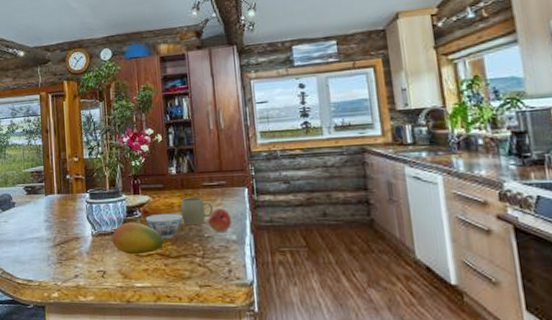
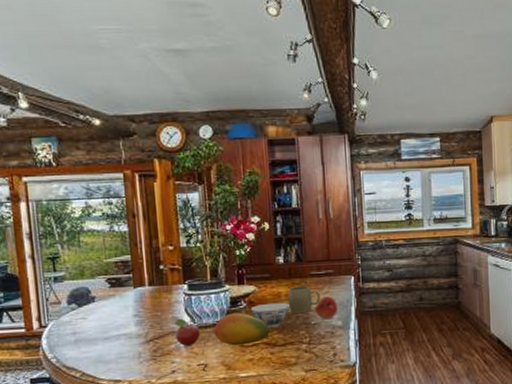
fruit: none [73,221,100,252] -> present [169,315,201,346]

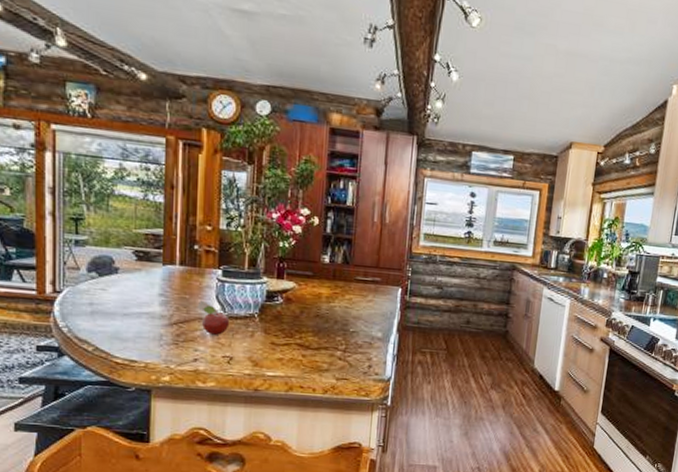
fruit: present [214,313,270,346] -> none [244,307,305,343]
bowl: present [250,302,291,328] -> none [287,302,330,329]
mug: present [288,286,321,314] -> none [328,289,364,319]
fruit: present [315,296,338,320] -> none [355,305,381,329]

